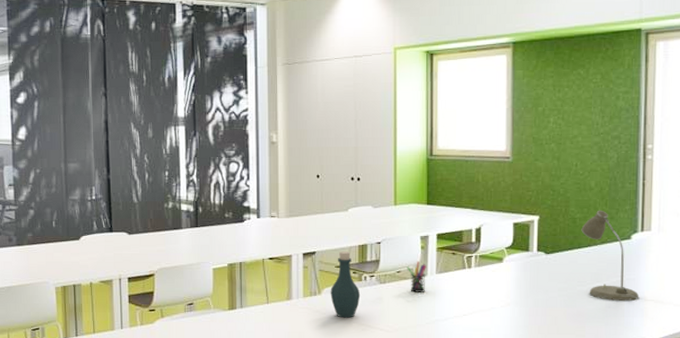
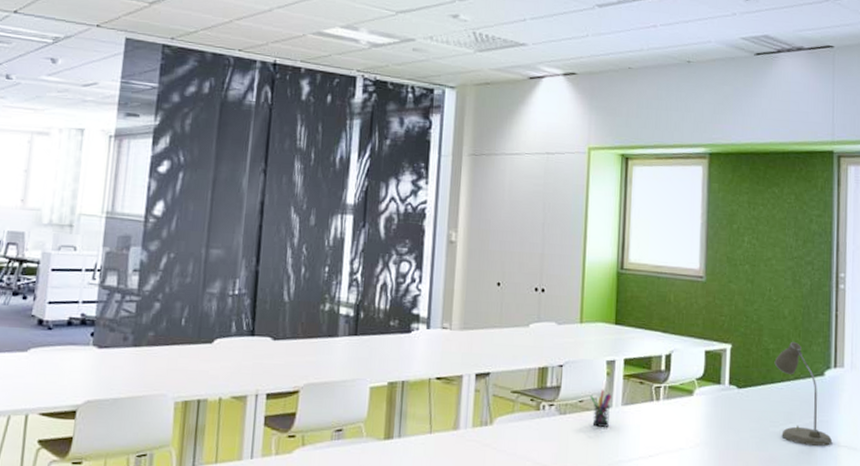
bottle: present [330,251,361,318] -> none [503,374,538,455]

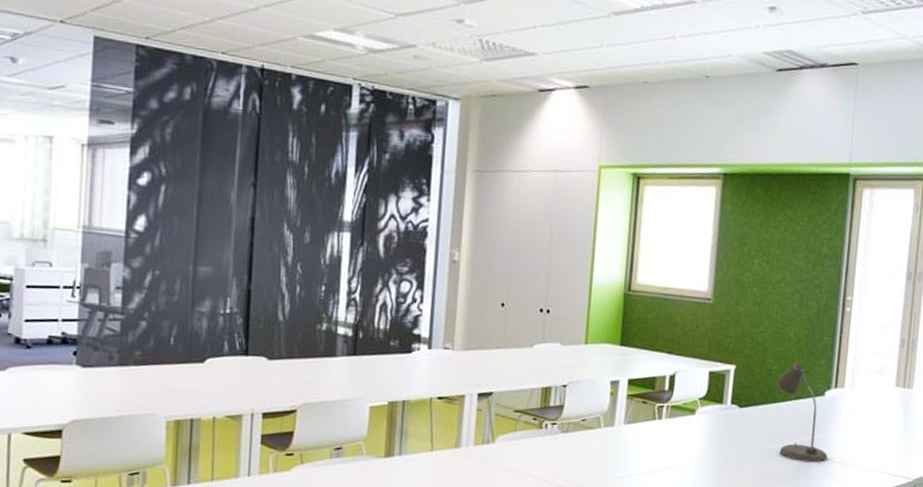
pen holder: present [590,389,612,427] -> none [593,408,614,445]

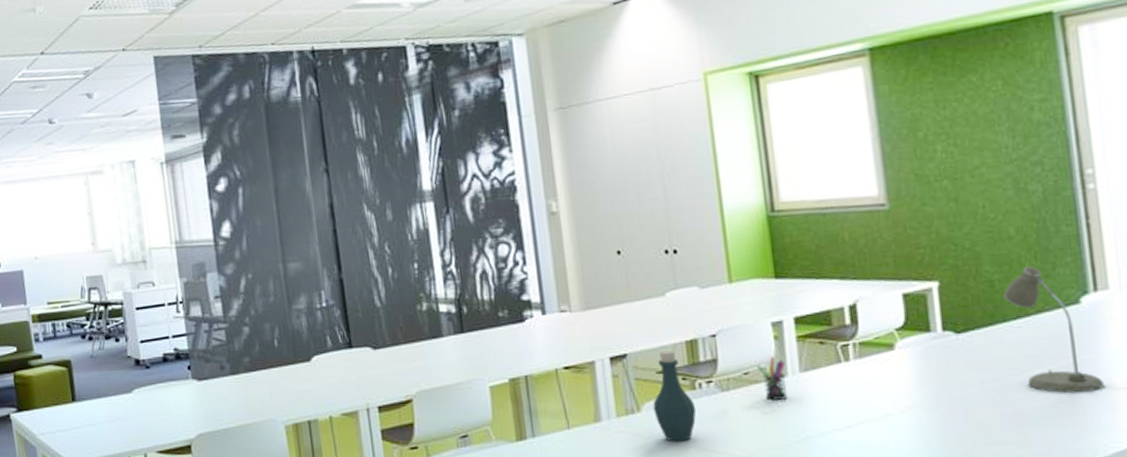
bottle: none [505,393,540,471] -> present [653,350,697,442]
pen holder: none [593,408,614,445] -> present [757,356,787,400]

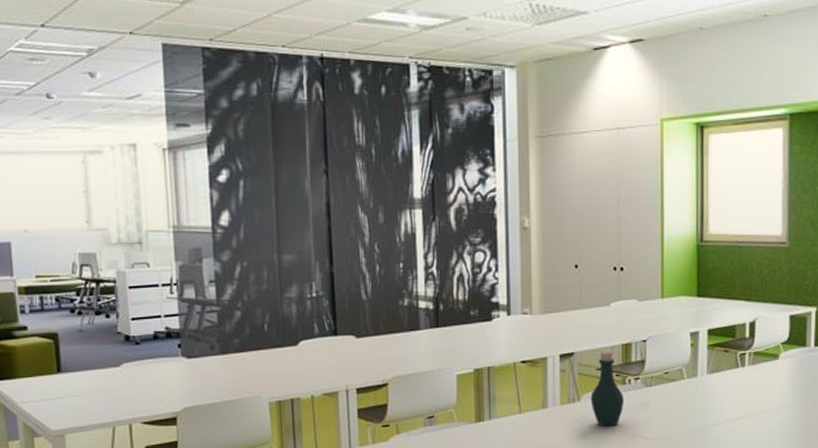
pen holder: present [757,356,787,400] -> none [675,360,696,396]

